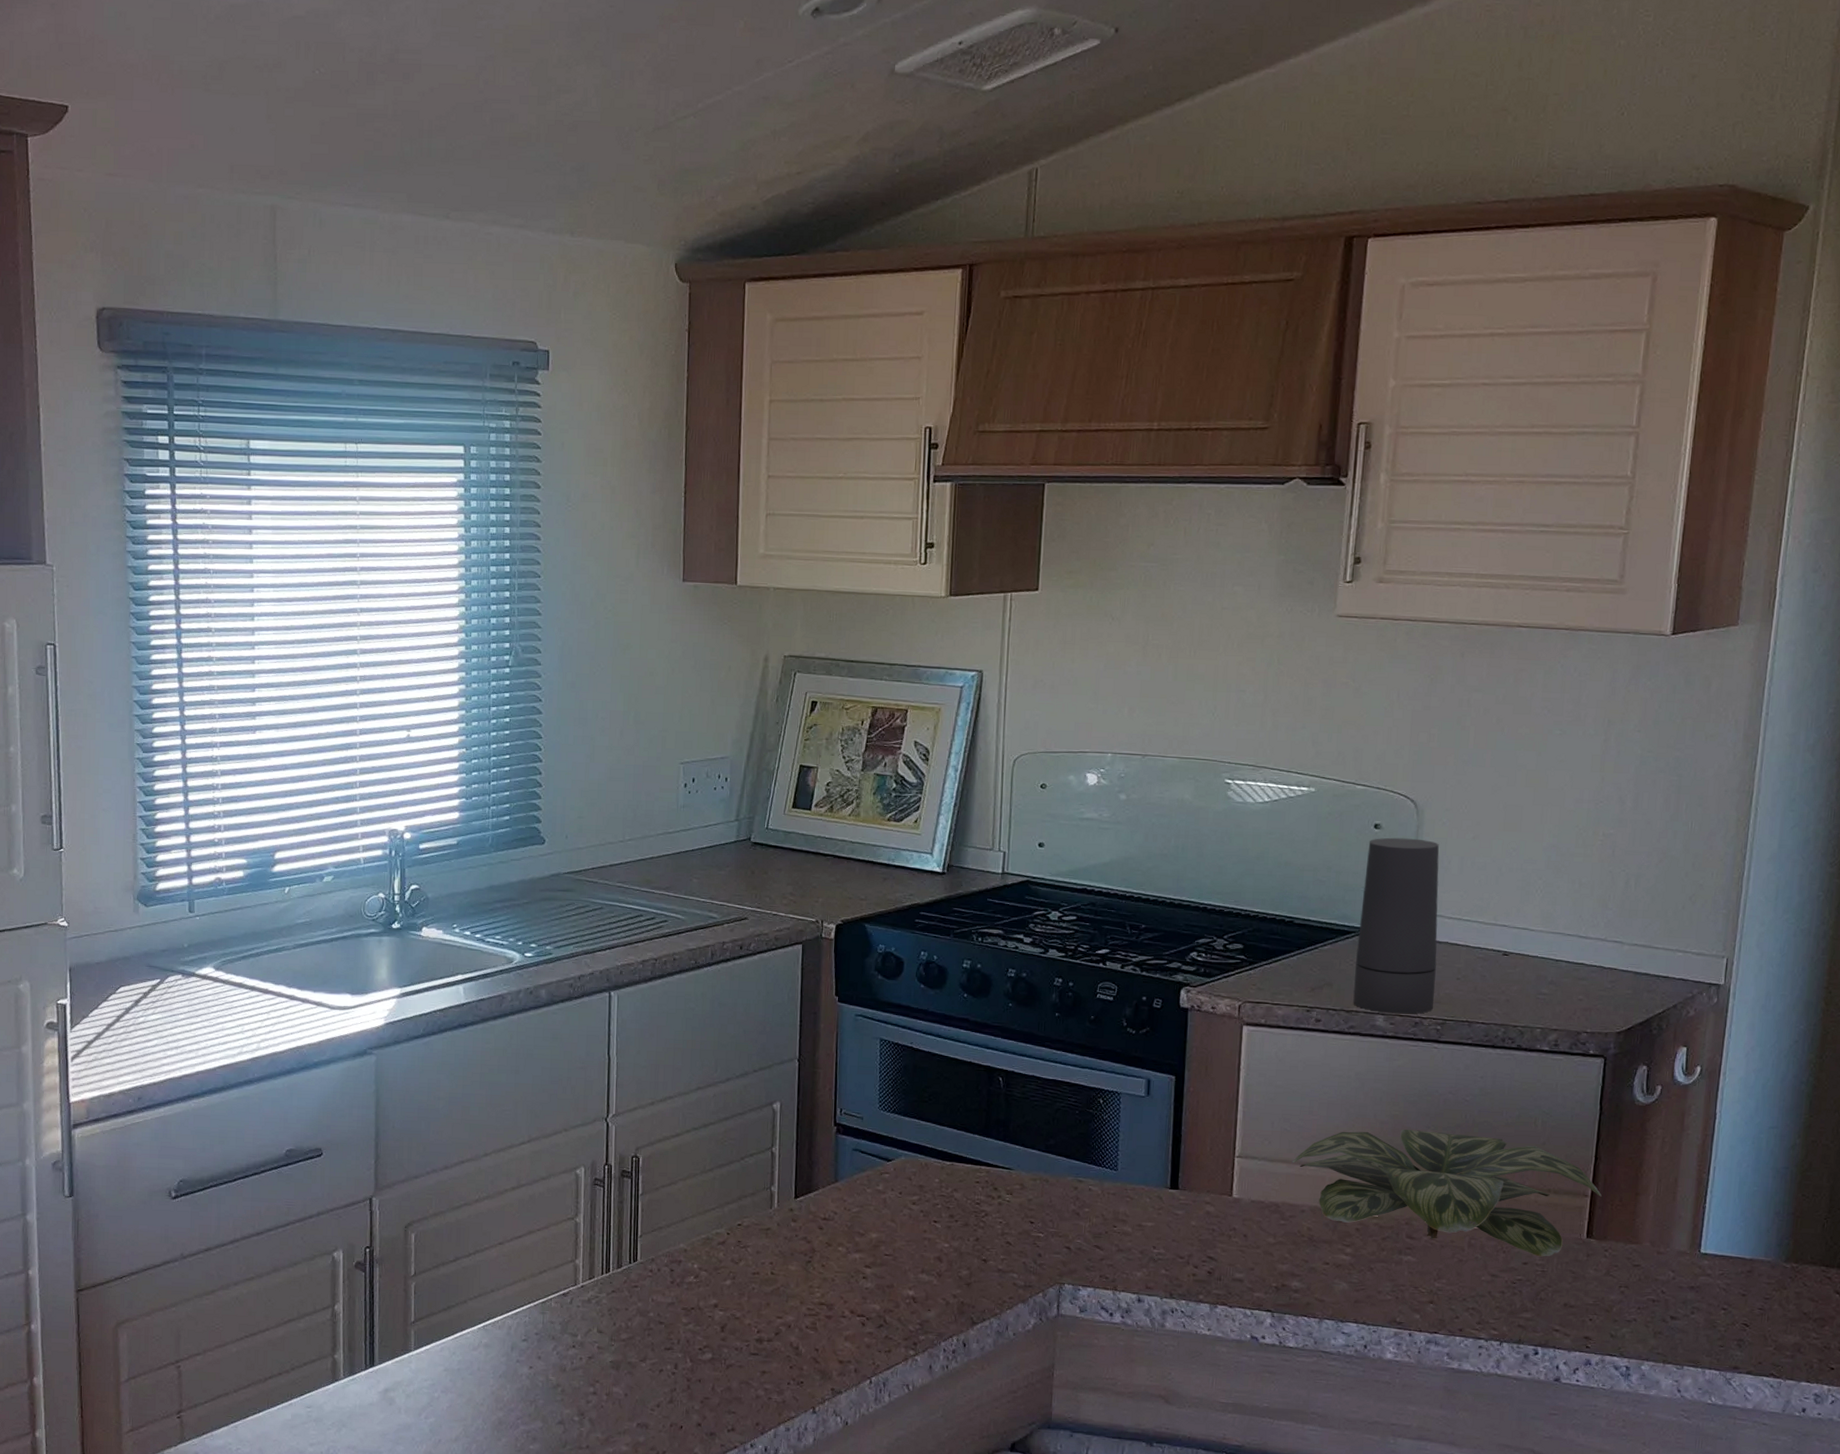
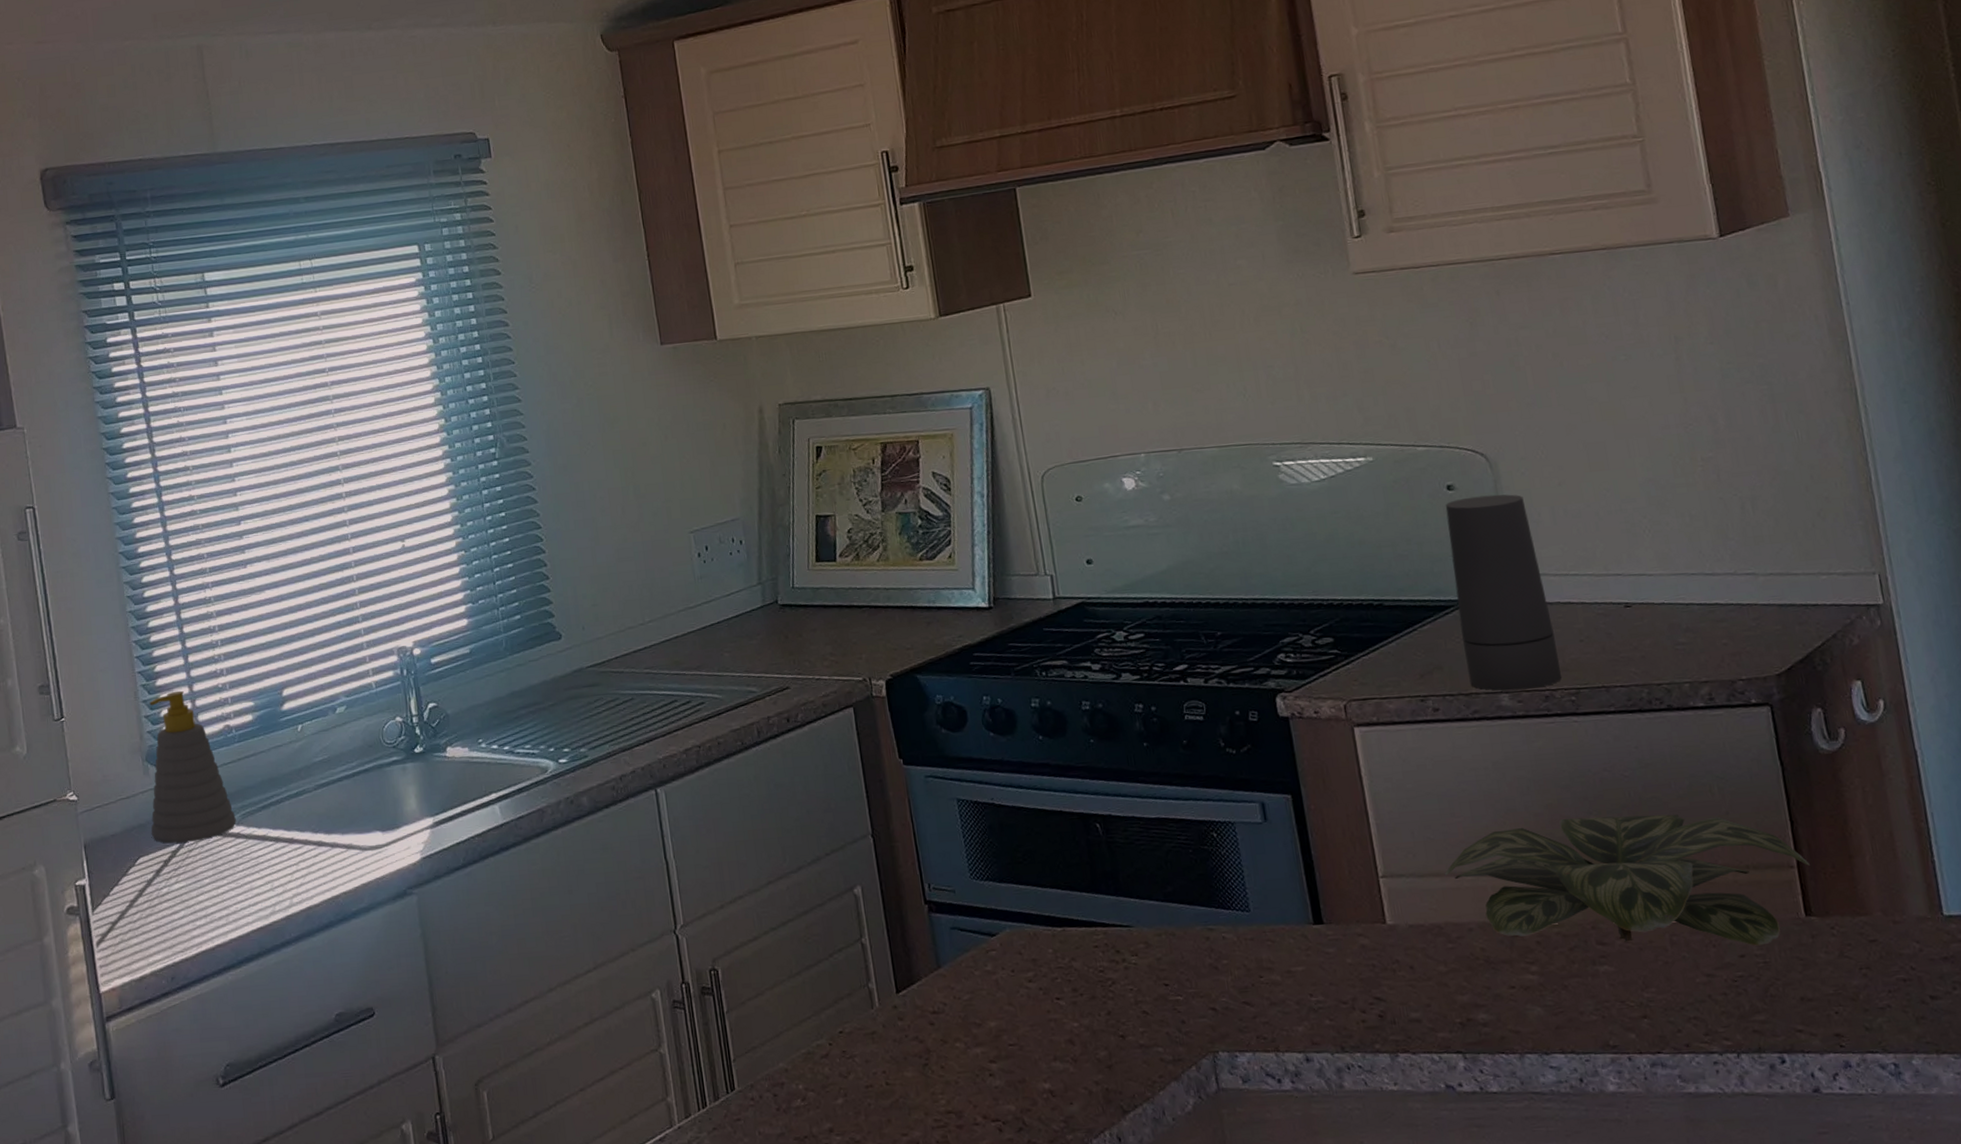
soap bottle: none [134,839,216,979] -> present [149,690,236,844]

